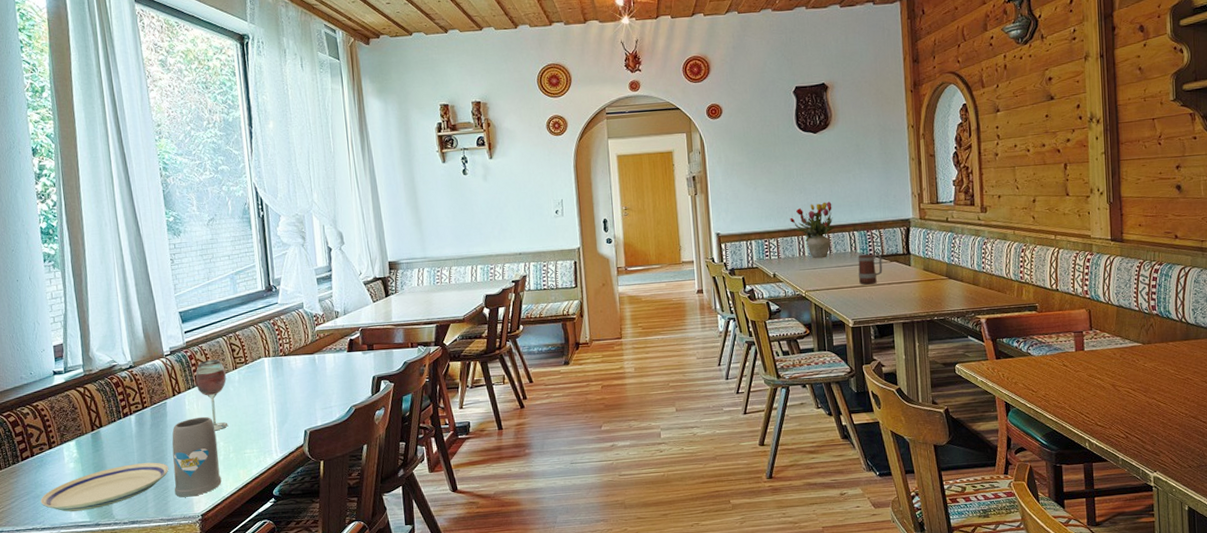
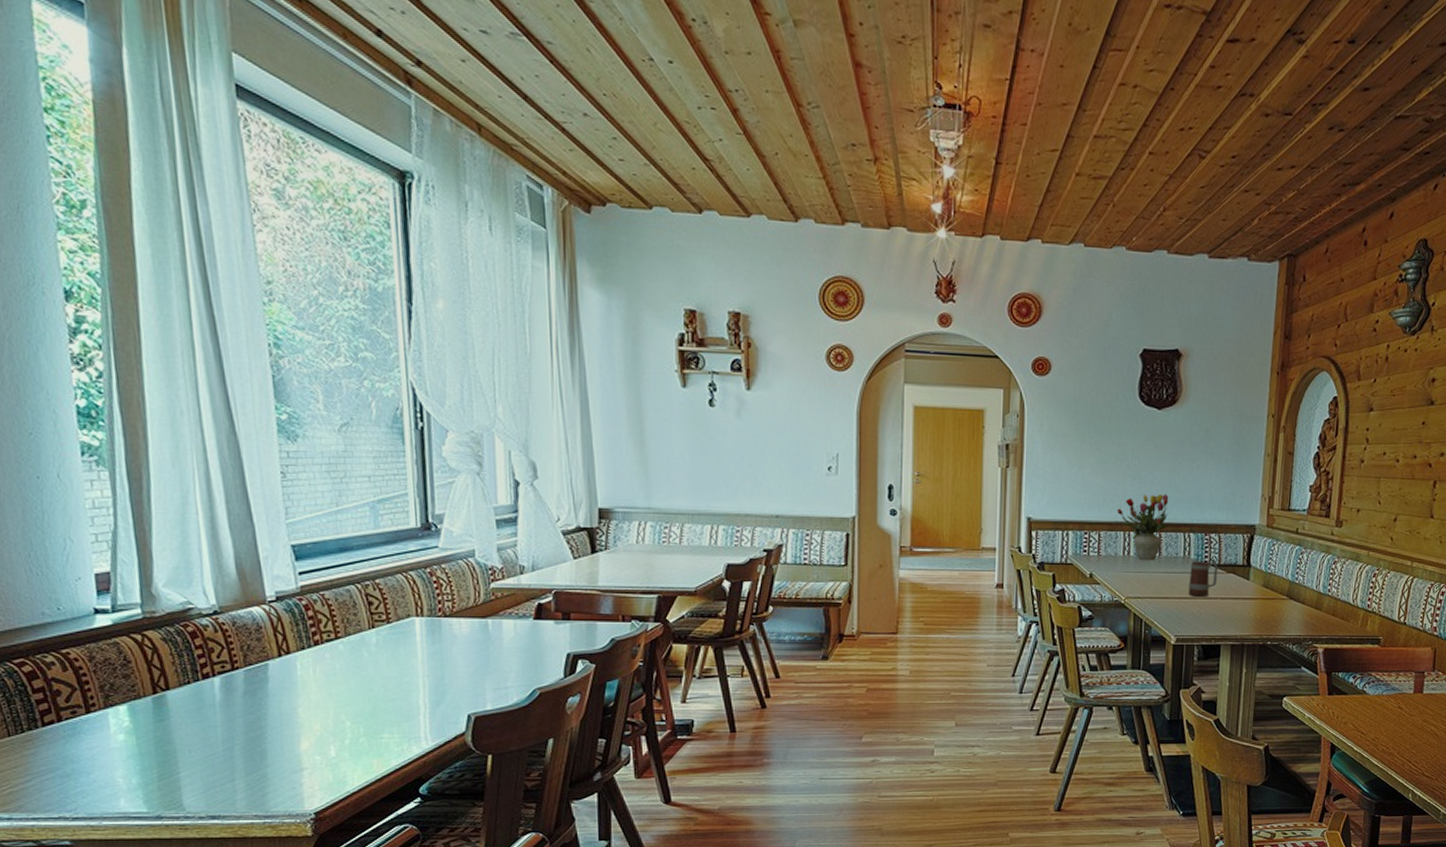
plate: present [40,462,169,512] -> none [71,741,269,798]
beer mug: present [172,416,222,498] -> none [274,686,346,789]
wineglass: present [195,359,228,431] -> none [312,613,359,707]

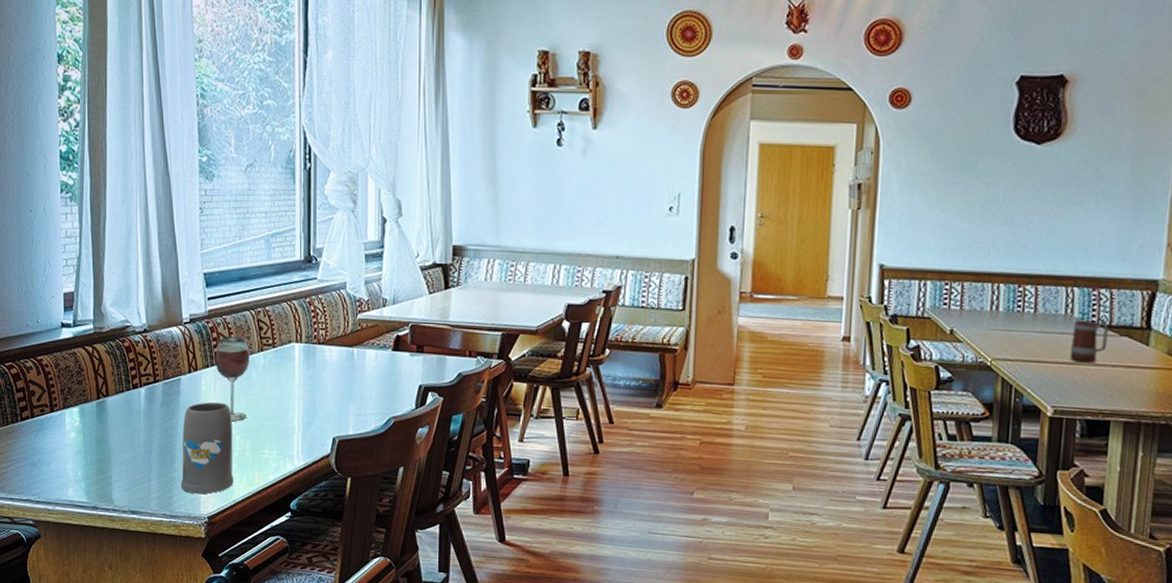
beer mug: none [274,686,346,789] -> present [180,402,234,495]
wineglass: none [312,613,359,707] -> present [214,335,250,422]
flower arrangement: present [1115,494,1169,561] -> none [982,241,1048,318]

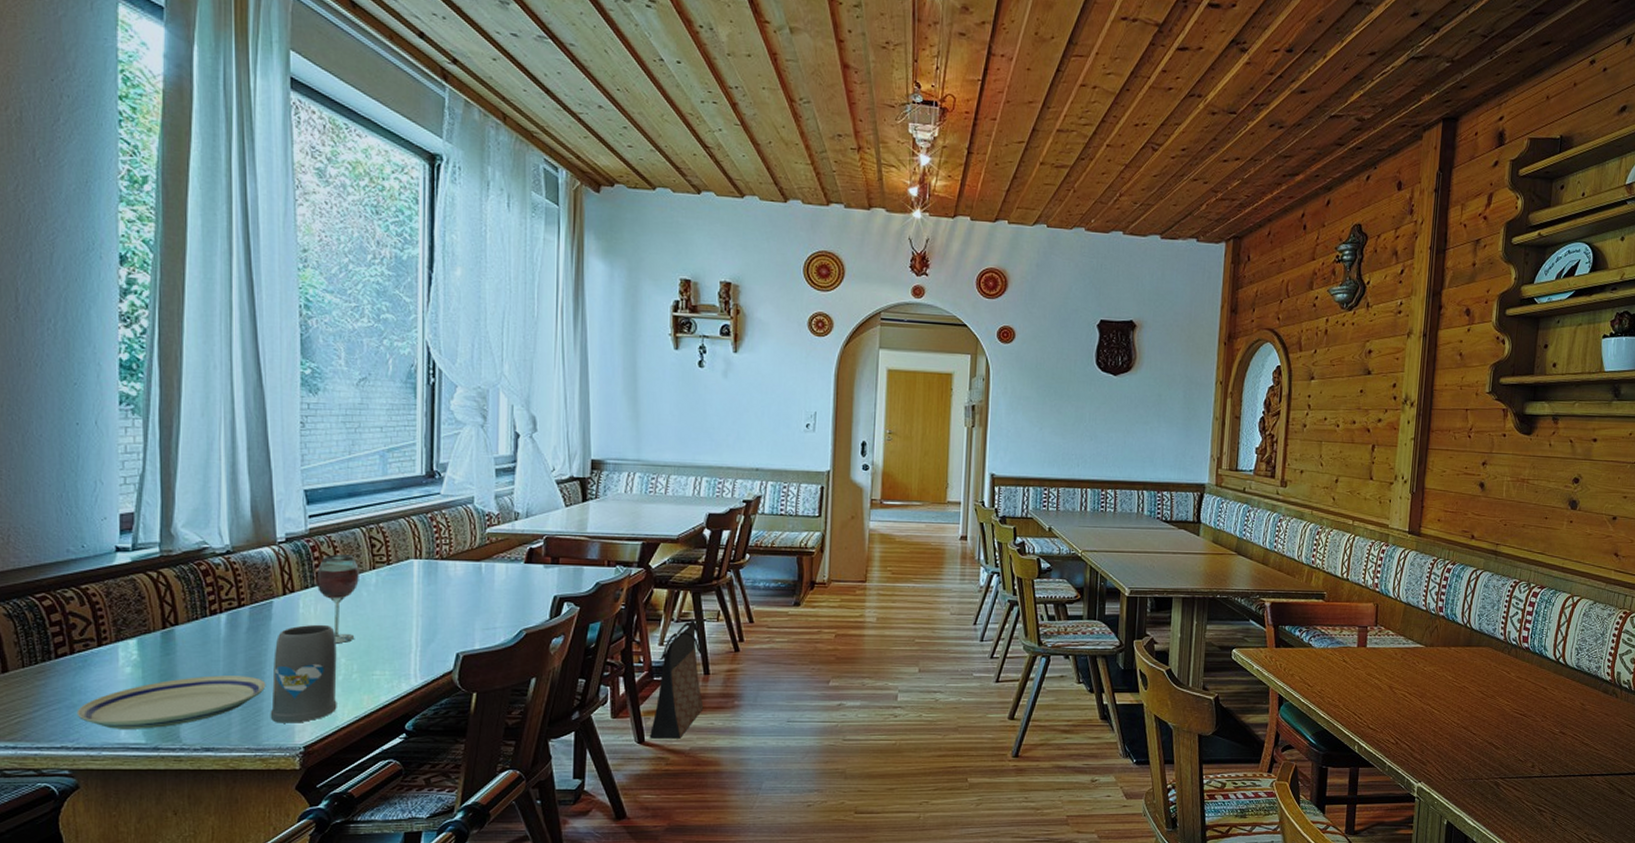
plate: none [37,444,177,490] -> present [76,675,266,729]
bag: none [511,417,563,541] -> present [650,620,704,739]
beer mug: present [1069,320,1109,363] -> none [1141,517,1170,551]

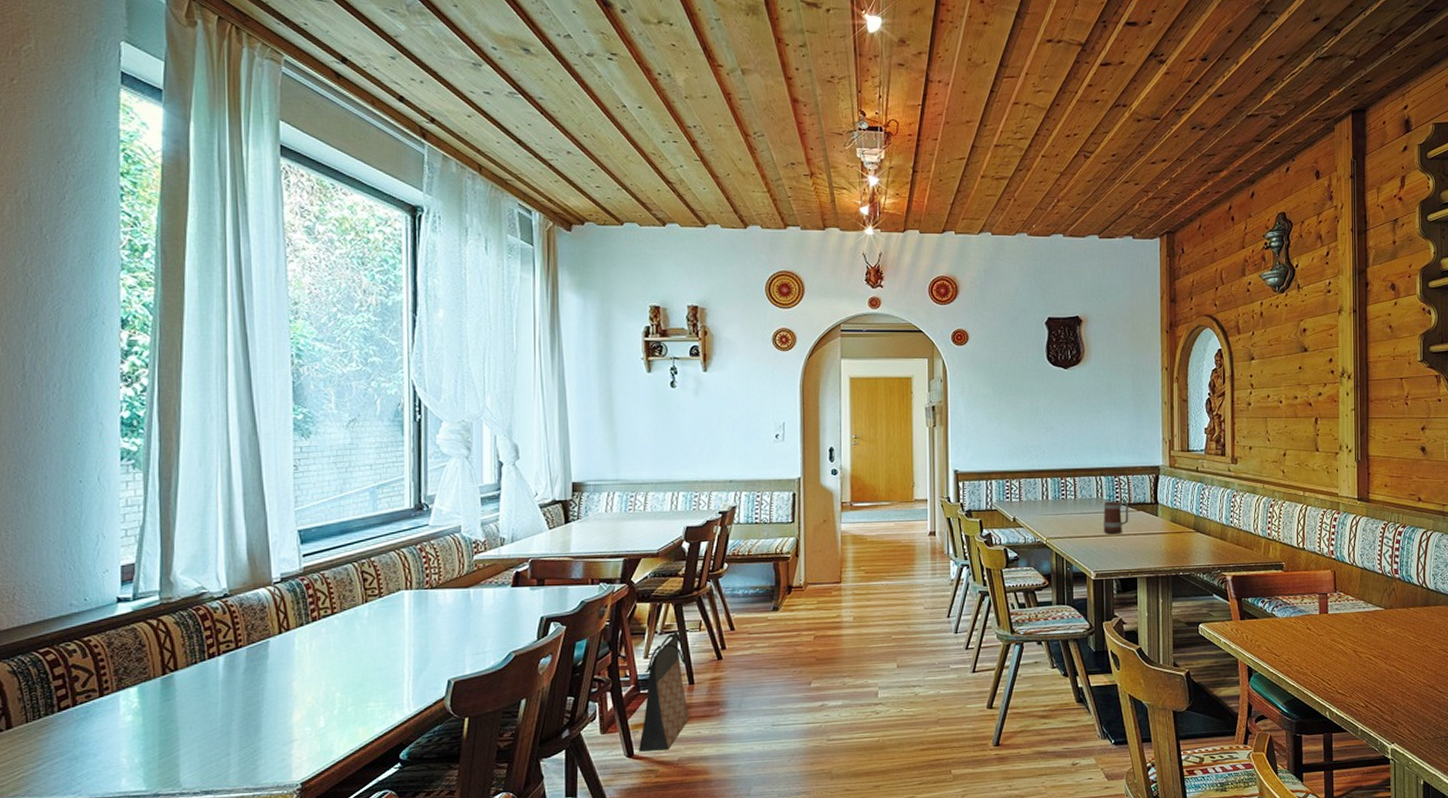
plate: present [76,675,266,729] -> none [78,716,264,778]
beer mug: present [270,624,337,723] -> none [267,660,333,761]
wineglass: present [316,554,359,644] -> none [310,590,352,678]
beer mug: none [1141,517,1170,551] -> present [1103,500,1129,534]

